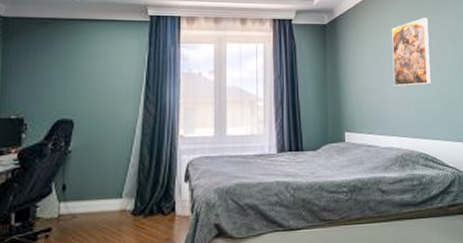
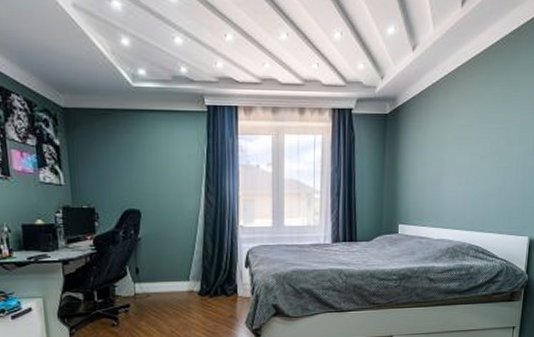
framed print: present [392,17,431,86] -> none [452,105,498,179]

